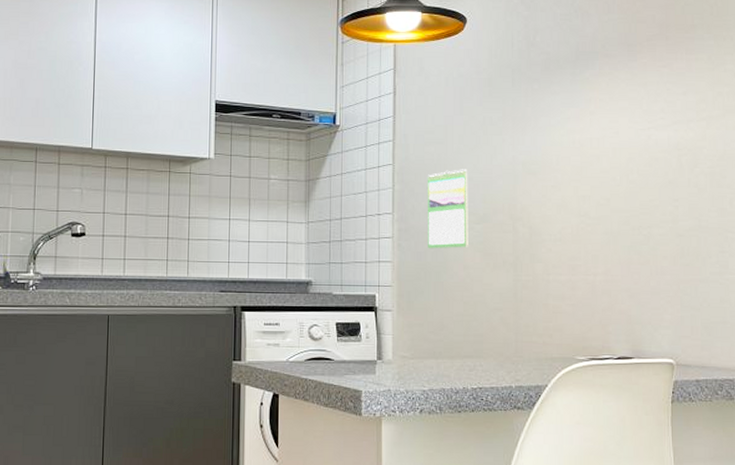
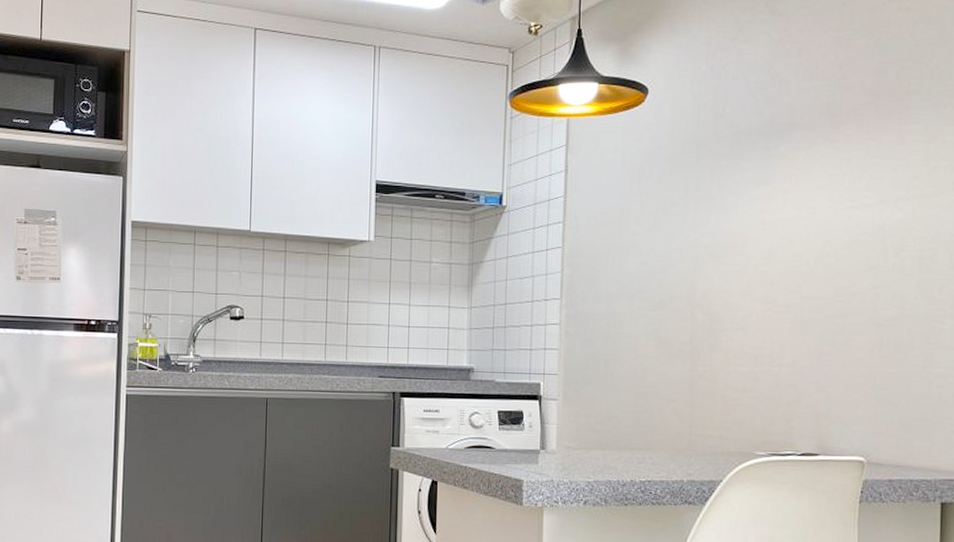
calendar: present [427,169,468,249] -> none [597,252,644,337]

